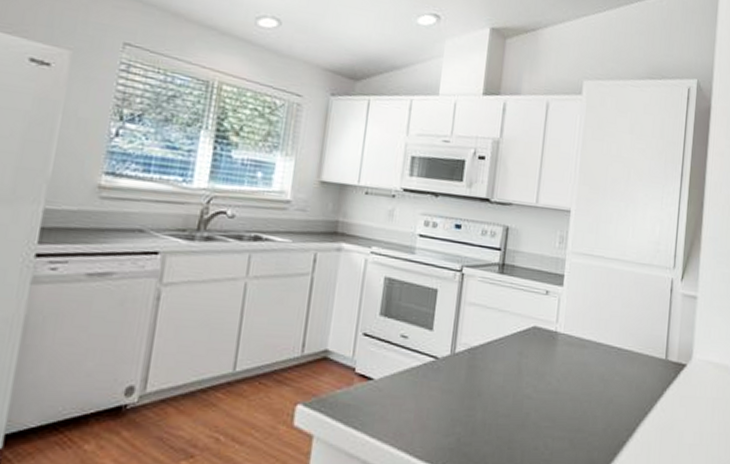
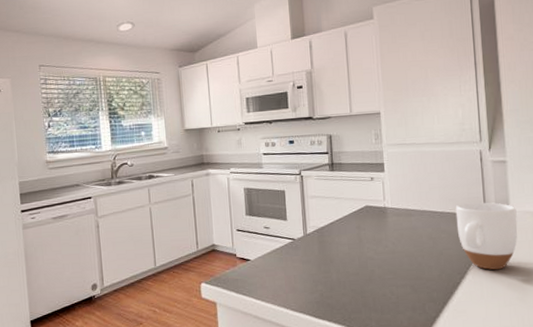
mug: none [633,340,700,431] -> present [455,202,518,270]

